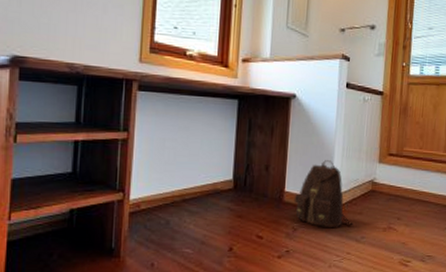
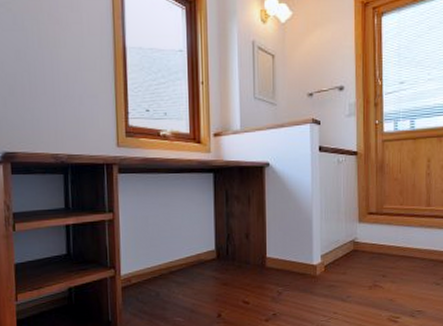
backpack: present [294,160,354,228] -> none [276,224,339,290]

